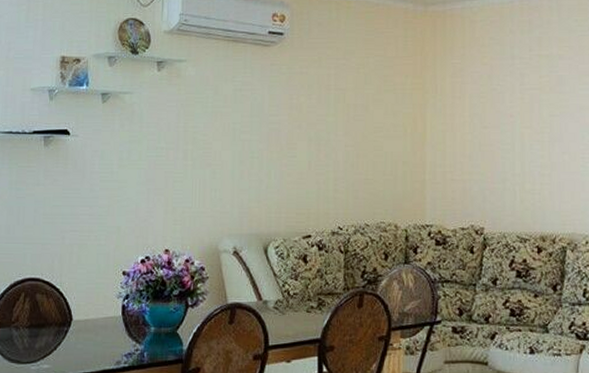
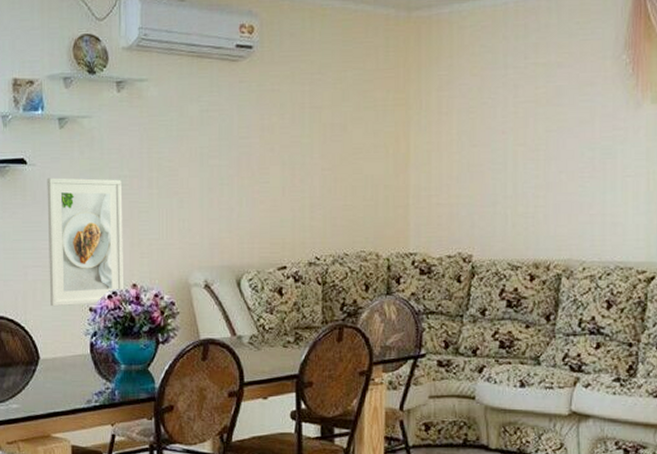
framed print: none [85,148,159,270] -> present [47,177,123,307]

